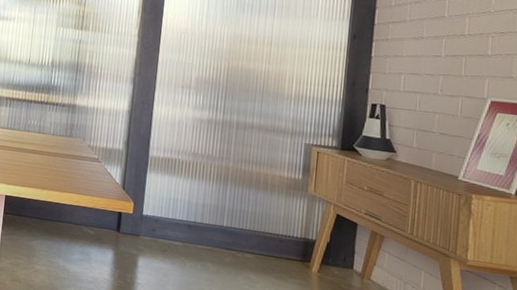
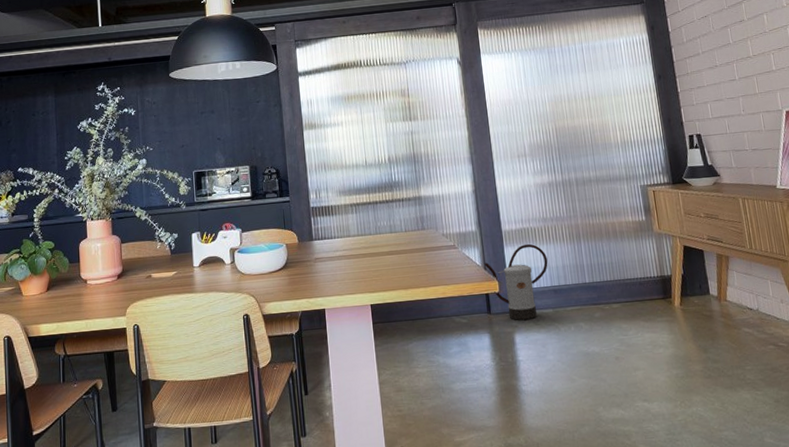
watering can: none [124,174,189,247] -> present [484,243,548,320]

